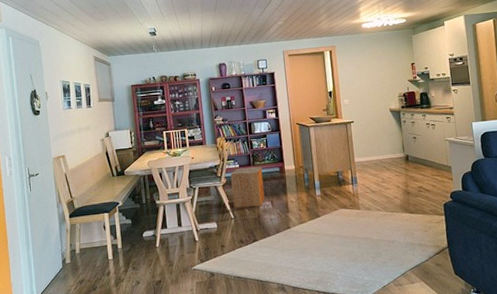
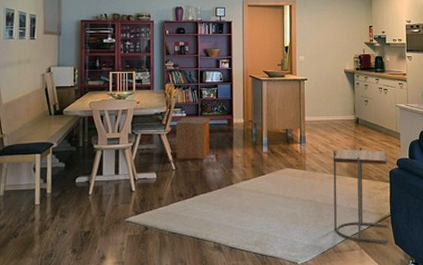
side table: none [385,183,448,275] -> present [333,147,388,242]

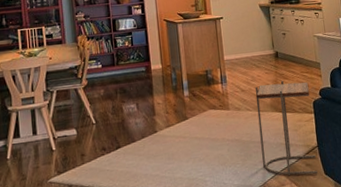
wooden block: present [175,118,210,160] -> none [92,67,130,113]

